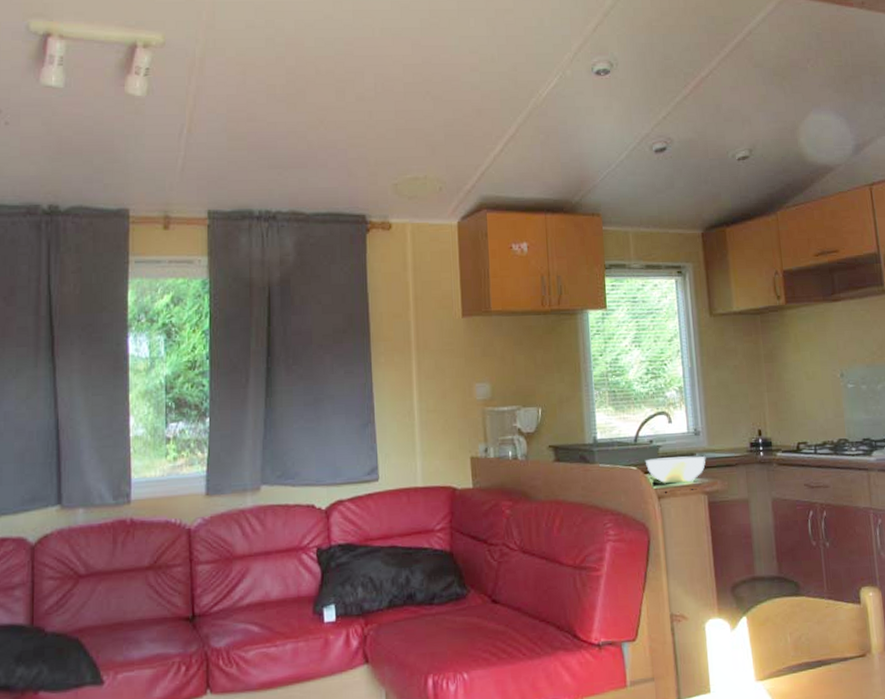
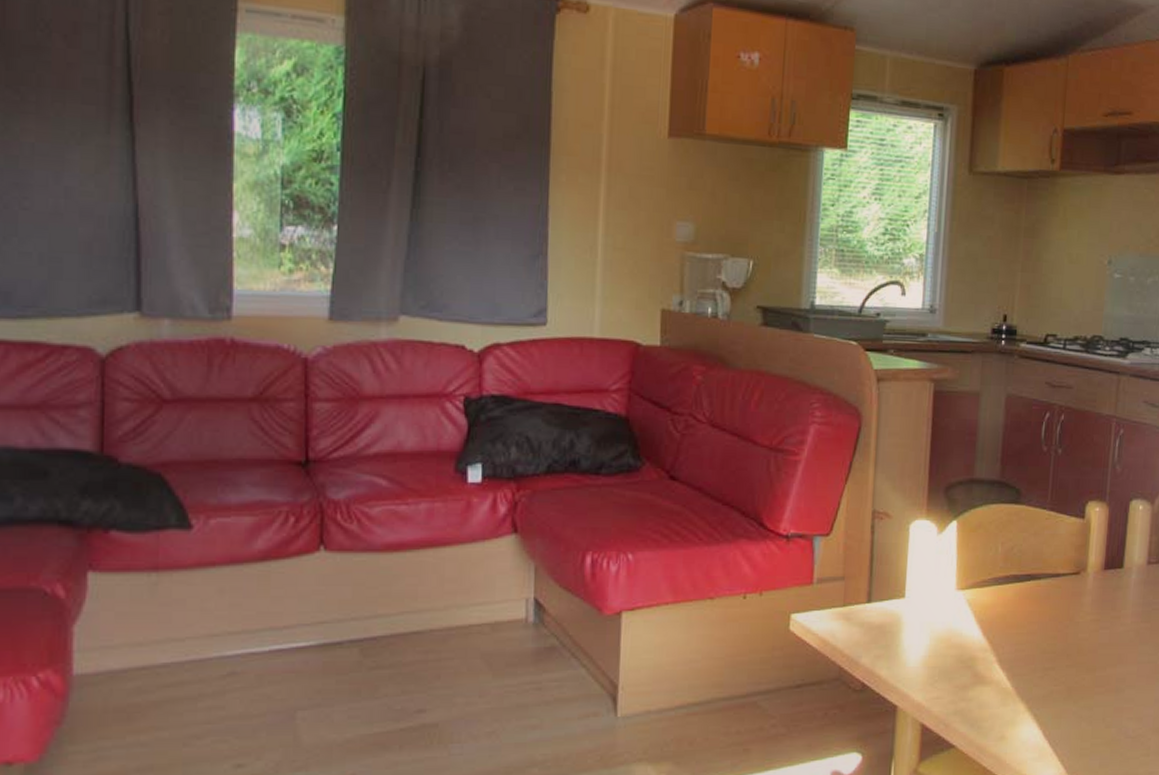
bowl: present [646,456,706,483] -> none [868,334,939,365]

